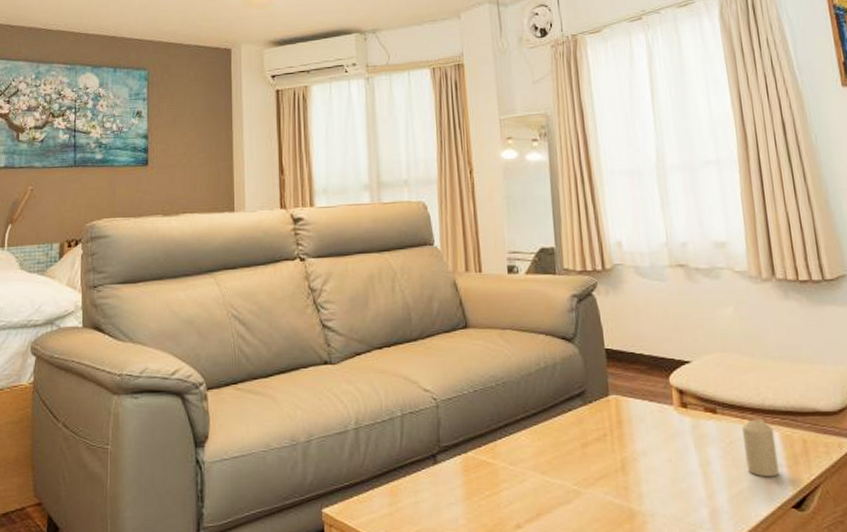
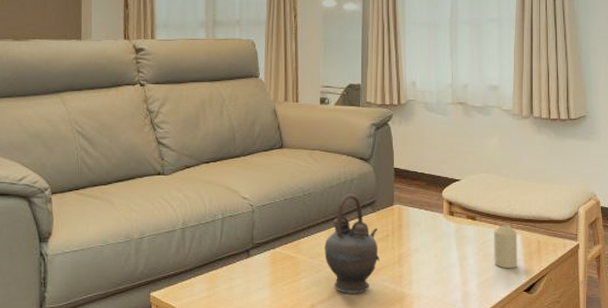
teapot: none [527,382,598,510] -> present [324,194,380,293]

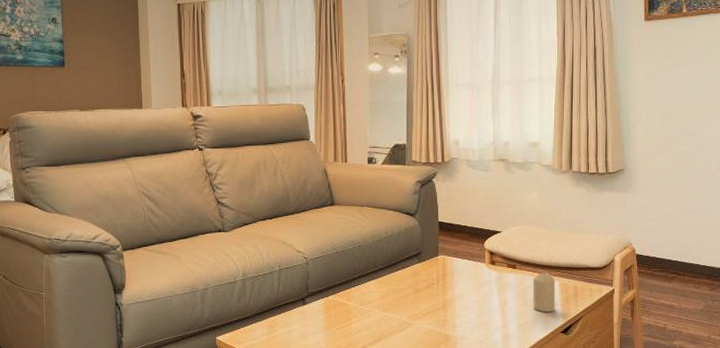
teapot: present [324,194,380,293] -> none [374,246,426,336]

